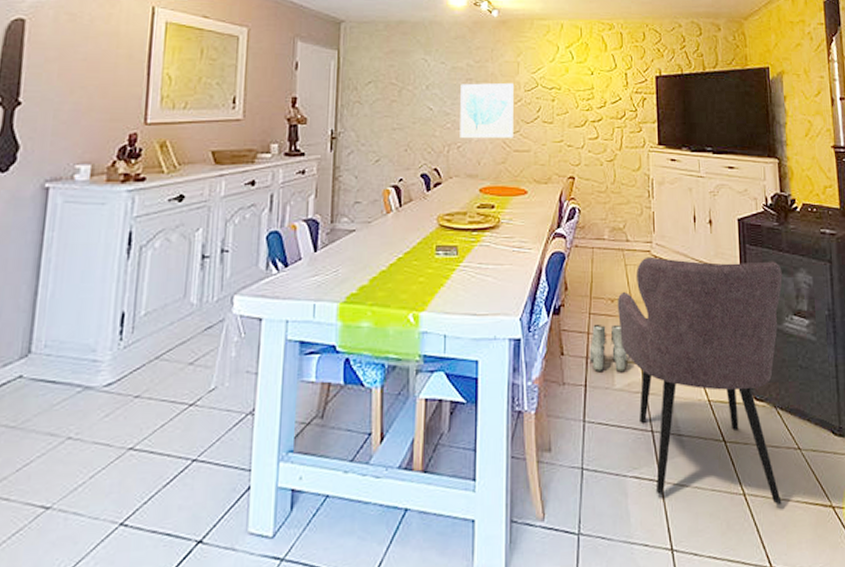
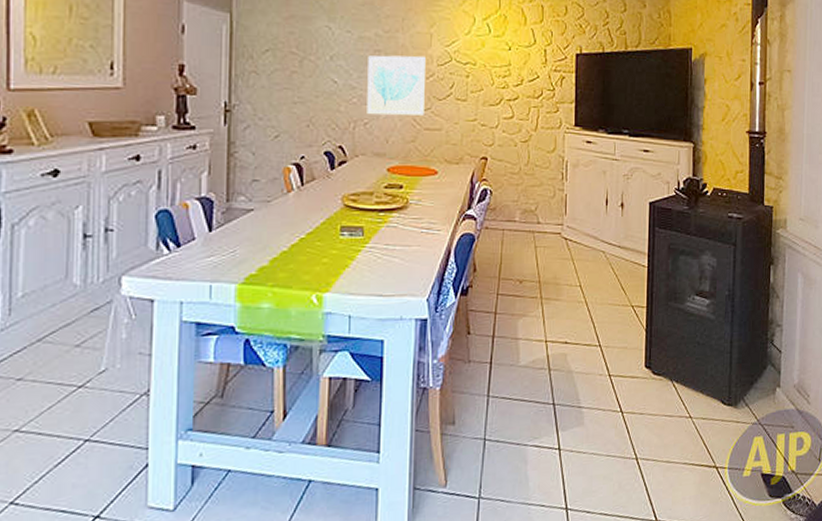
boots: present [589,324,627,372] -> none [495,304,533,349]
armchair: present [617,256,783,506] -> none [525,238,688,468]

